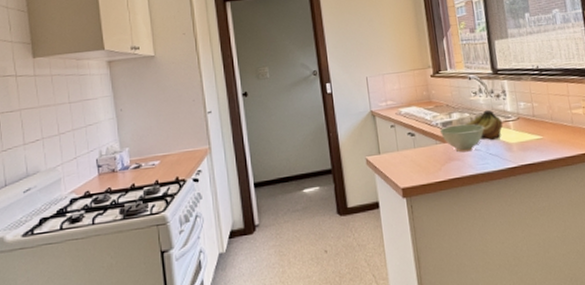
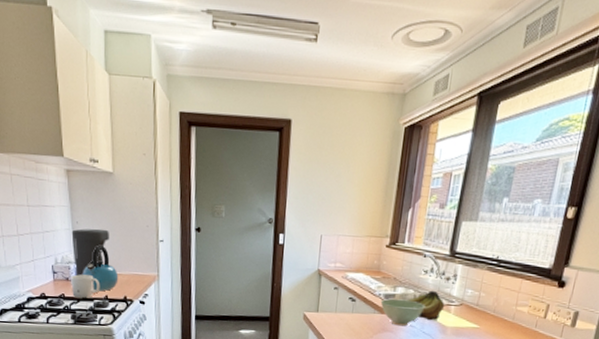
coffee maker: none [116,111,155,165] -> present [71,228,109,276]
mug: none [116,161,150,190] -> present [70,274,100,299]
kettle: none [129,129,168,178] -> present [83,246,119,292]

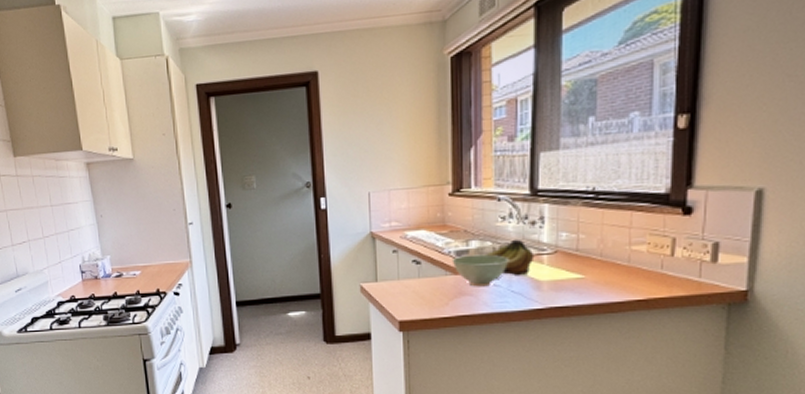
mug: present [70,274,100,299] -> none [98,270,131,297]
coffee maker: present [71,228,109,276] -> none [96,219,135,272]
kettle: present [83,246,119,292] -> none [111,237,149,287]

